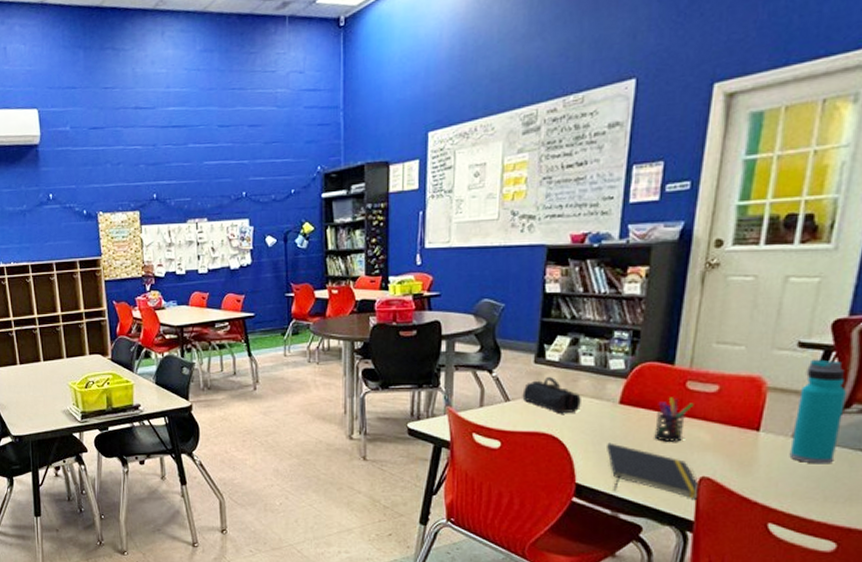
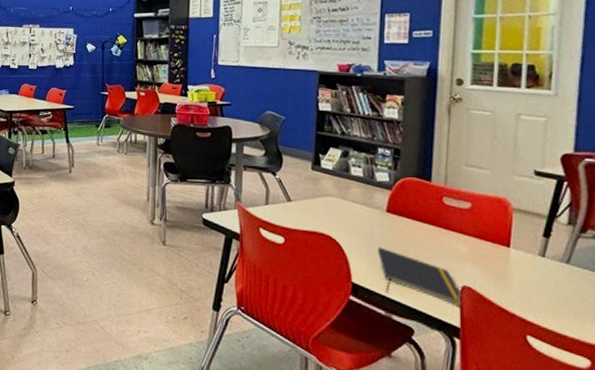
pencil case: present [522,377,581,414] -> none [302,183,353,217]
pen holder: present [654,397,694,442] -> none [418,210,451,251]
water bottle: present [789,359,846,464] -> none [538,187,581,283]

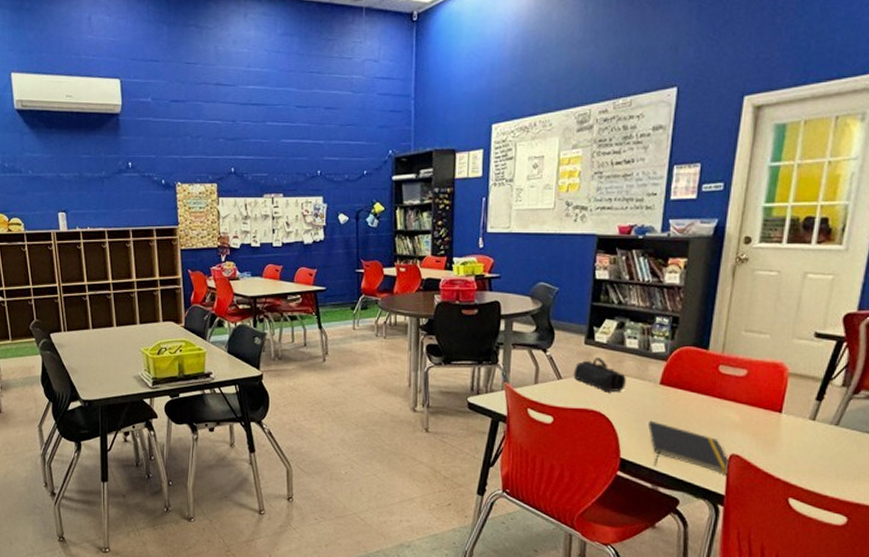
pencil case: none [302,183,353,217] -> present [573,358,626,393]

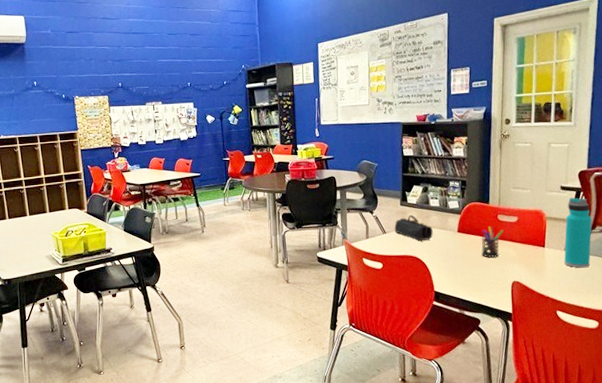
notepad: present [648,420,730,475] -> none [452,260,513,297]
pen holder: none [690,379,726,421] -> present [481,226,504,258]
water bottle: none [807,349,855,445] -> present [564,197,592,268]

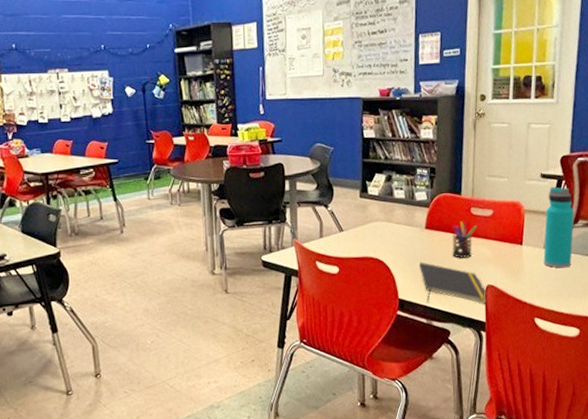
pencil case: present [394,215,433,241] -> none [352,209,397,240]
notepad: none [452,260,513,297] -> present [419,262,487,304]

